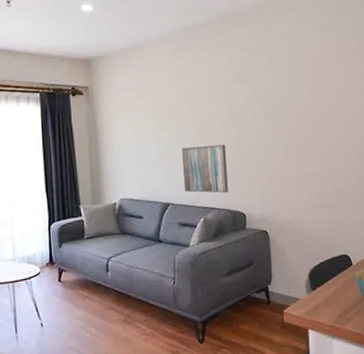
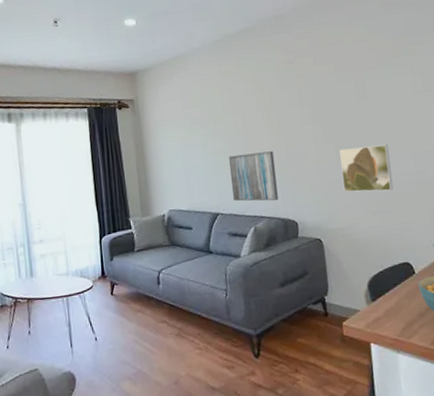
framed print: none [288,143,337,188] -> present [339,144,394,192]

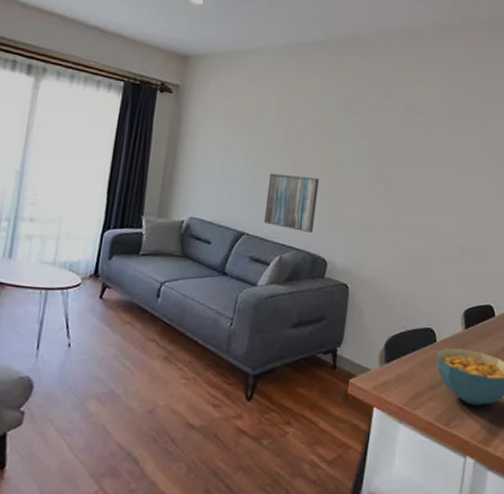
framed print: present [339,144,394,192] -> none [383,194,440,249]

